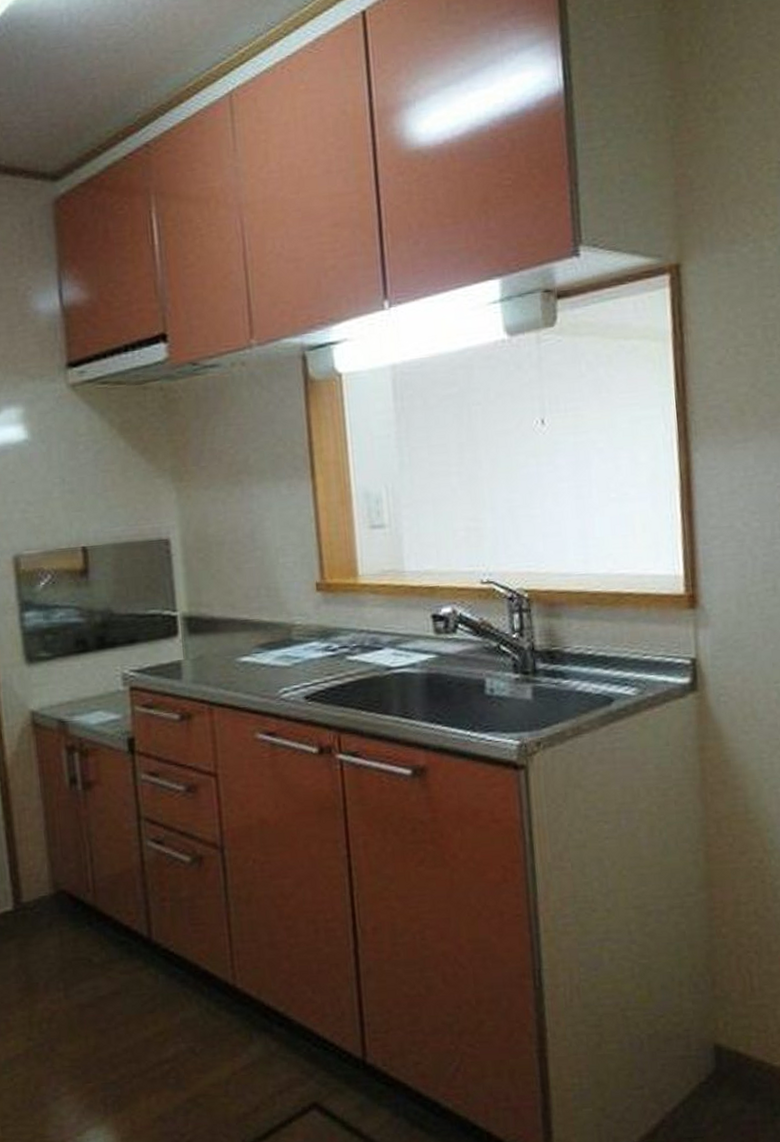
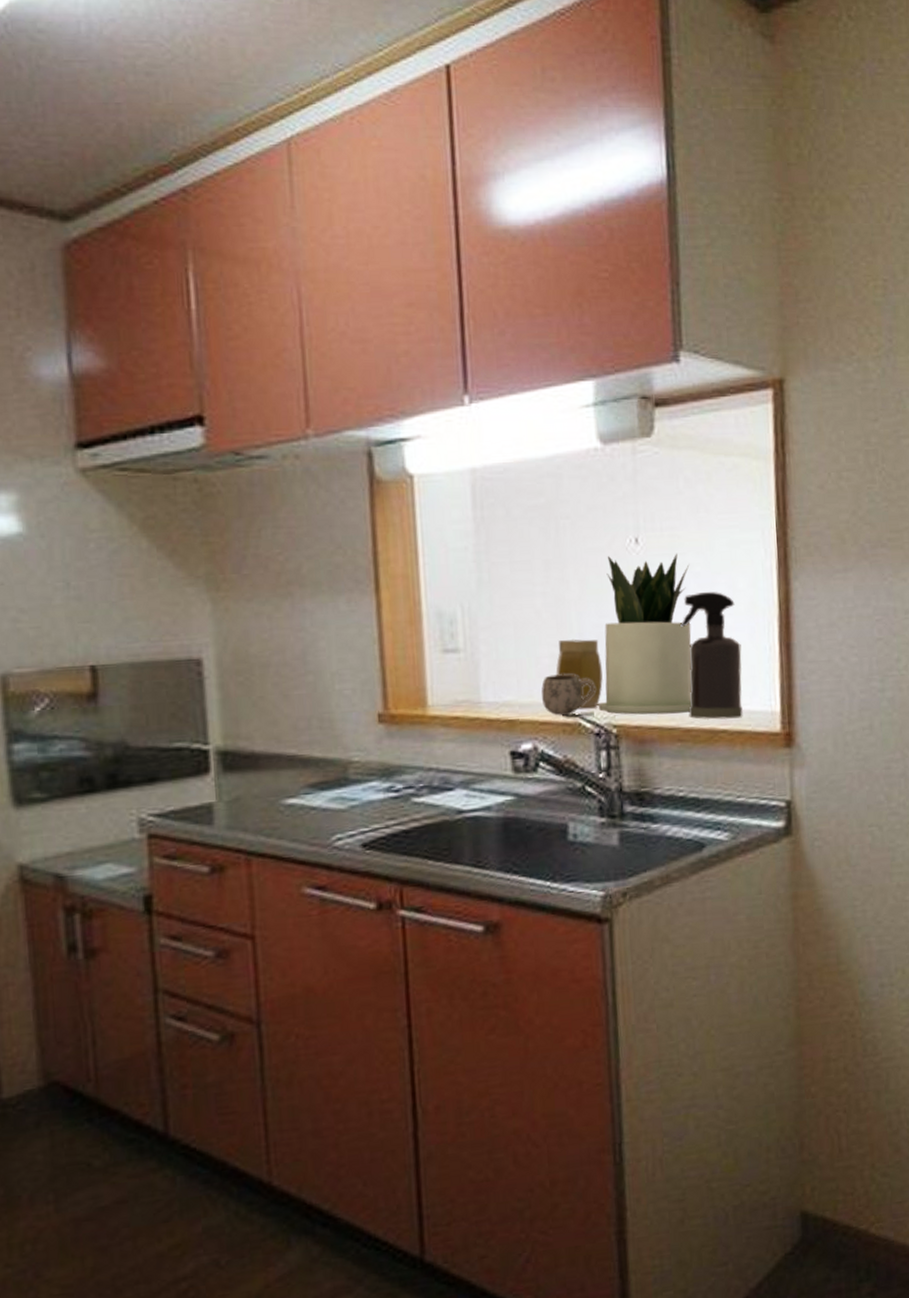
mug: none [458,544,508,583] -> present [541,674,595,716]
jar: none [471,513,514,577] -> present [555,638,603,711]
planter: none [509,431,598,581] -> present [596,553,692,715]
spray bottle: none [584,465,648,584] -> present [679,591,743,720]

